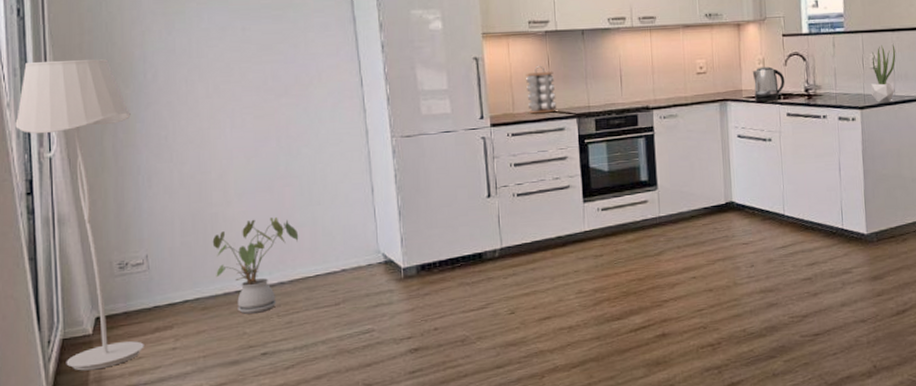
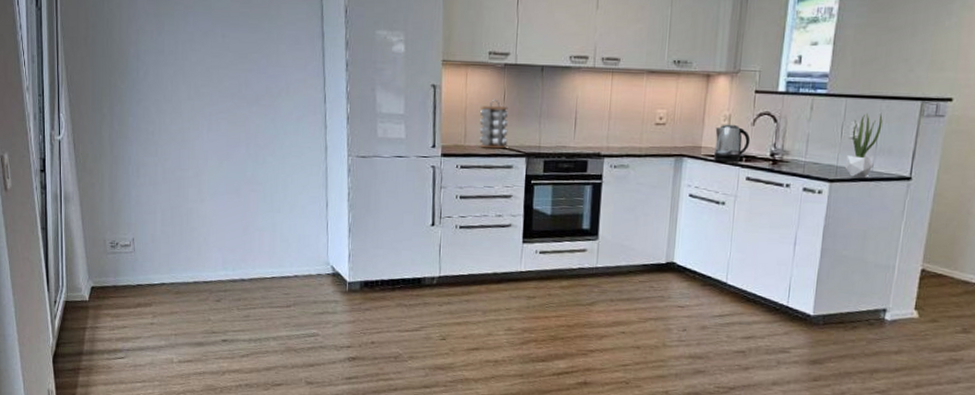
floor lamp: present [15,59,144,371] -> none [33,51,129,332]
house plant: present [212,217,299,314] -> none [187,218,260,304]

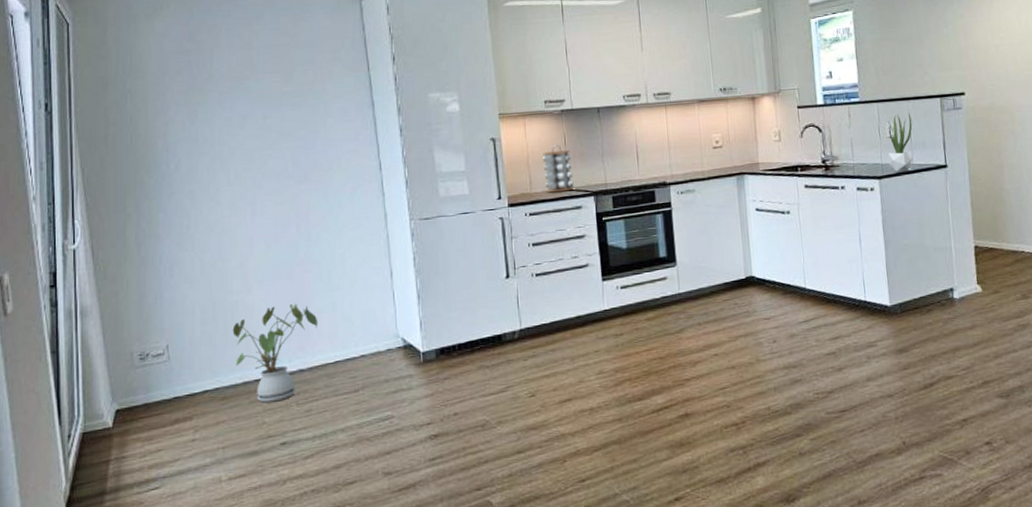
house plant: none [187,218,260,304] -> present [232,304,318,403]
kettle: present [714,124,751,163] -> none [768,139,802,175]

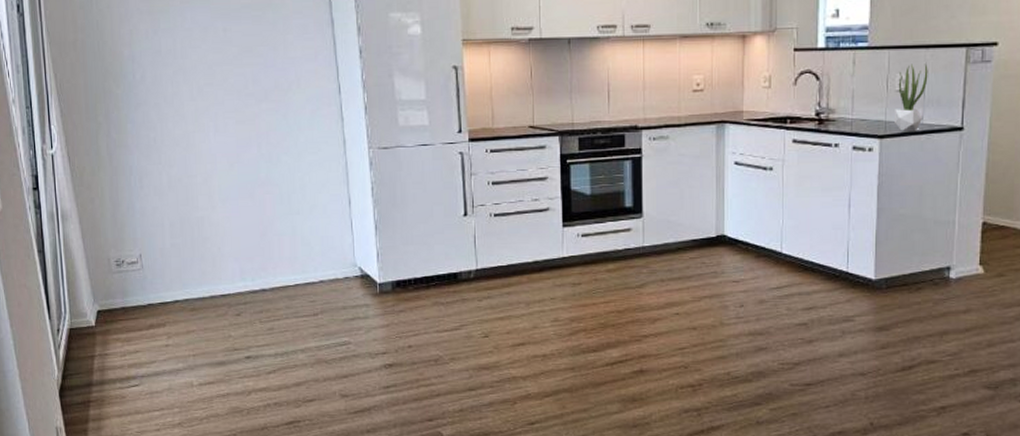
house plant: present [232,304,318,403] -> none [199,225,279,318]
spice rack: present [543,144,574,193] -> none [507,76,538,129]

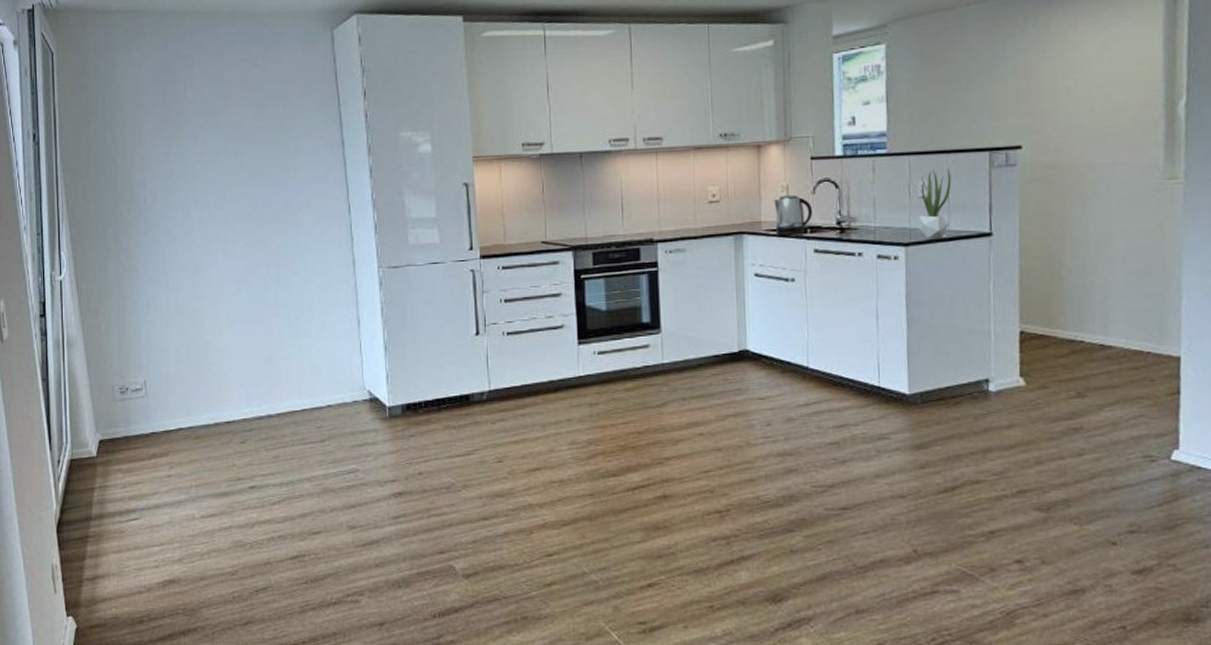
kettle: none [756,85,794,126] -> present [774,194,813,236]

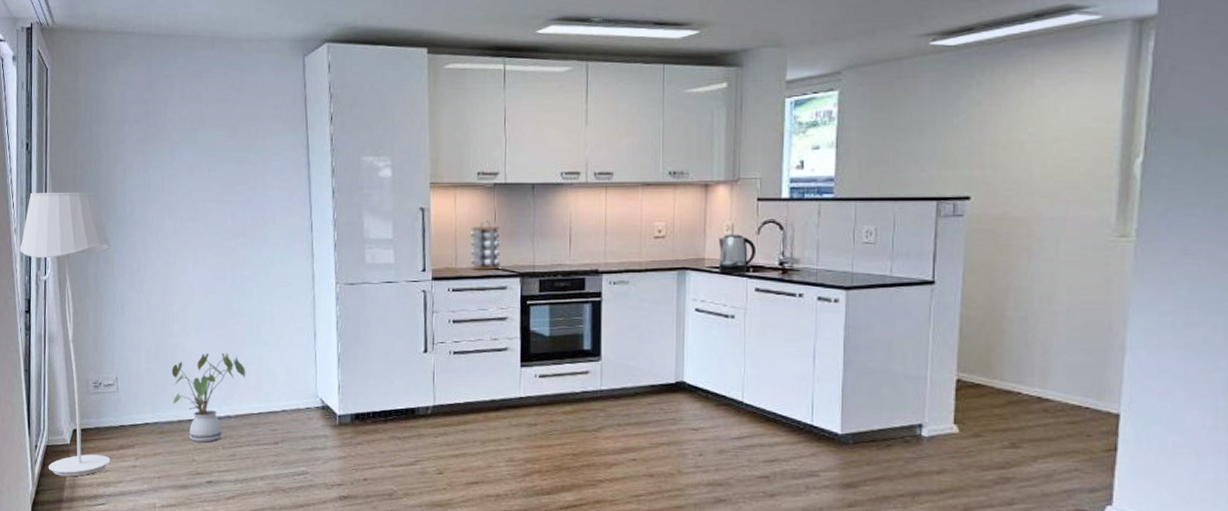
floor lamp: none [31,184,142,492] -> present [20,193,111,477]
house plant: none [205,348,287,446] -> present [171,353,246,443]
spice rack: none [518,192,551,245] -> present [471,219,501,270]
potted plant: present [918,169,952,239] -> none [860,216,897,285]

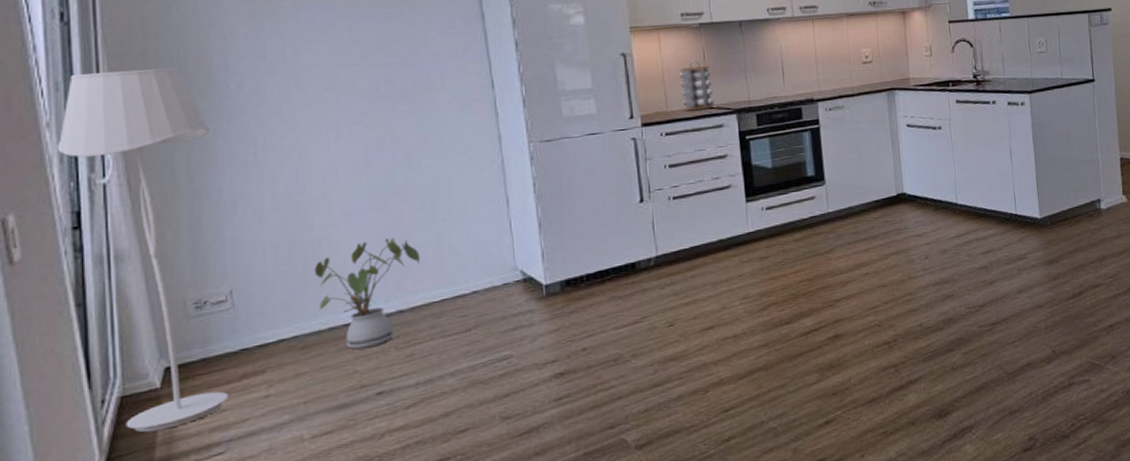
kettle: present [718,234,757,274] -> none [919,53,953,90]

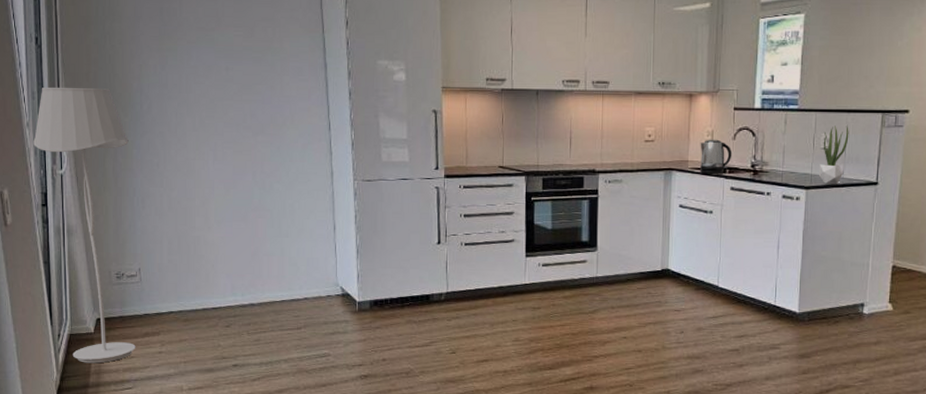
house plant: present [314,238,421,350] -> none [194,245,268,329]
spice rack: present [679,59,714,111] -> none [480,122,508,169]
kettle: none [919,53,953,90] -> present [700,139,732,174]
potted plant: none [1038,28,1062,87] -> present [818,125,849,185]

